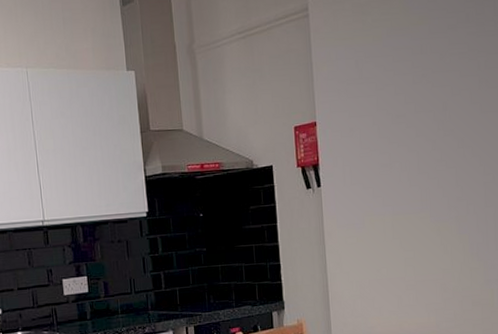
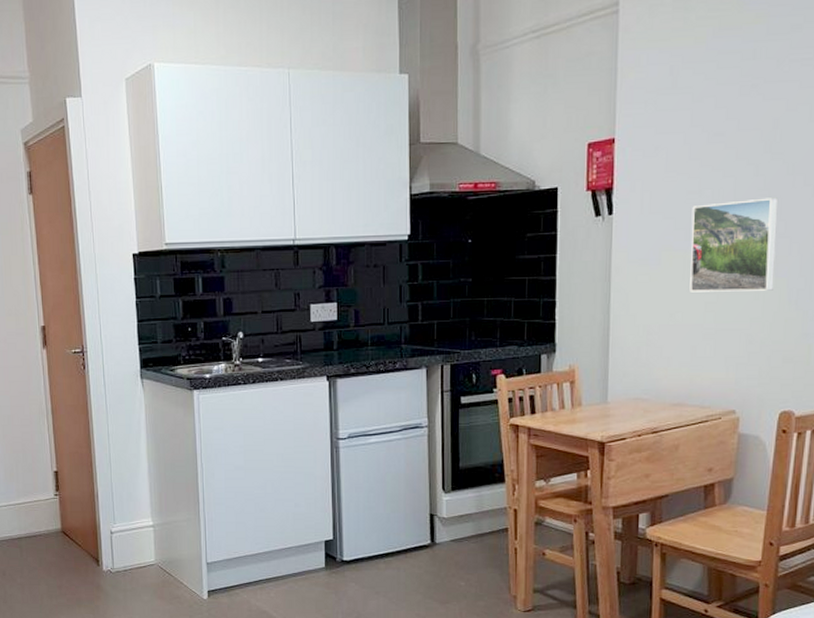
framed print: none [385,167,458,250] -> present [689,197,778,292]

